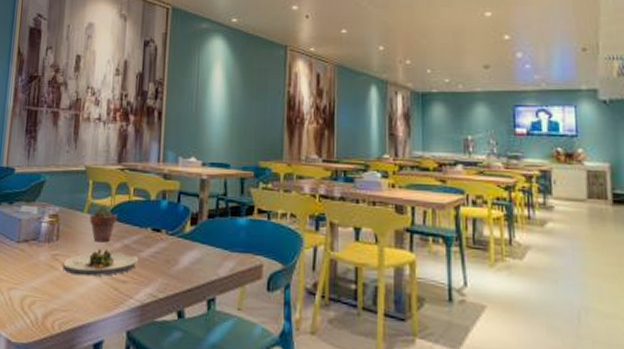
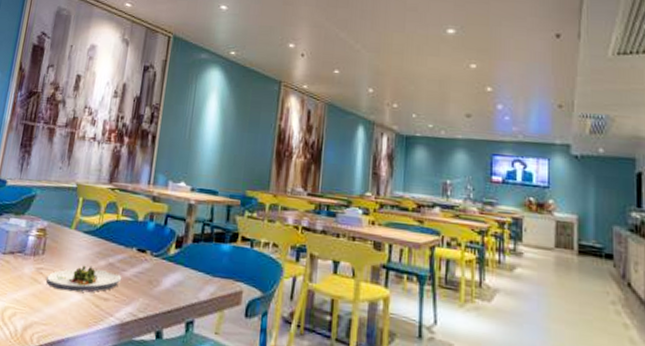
potted succulent: present [89,205,118,243] -> none [76,222,105,260]

